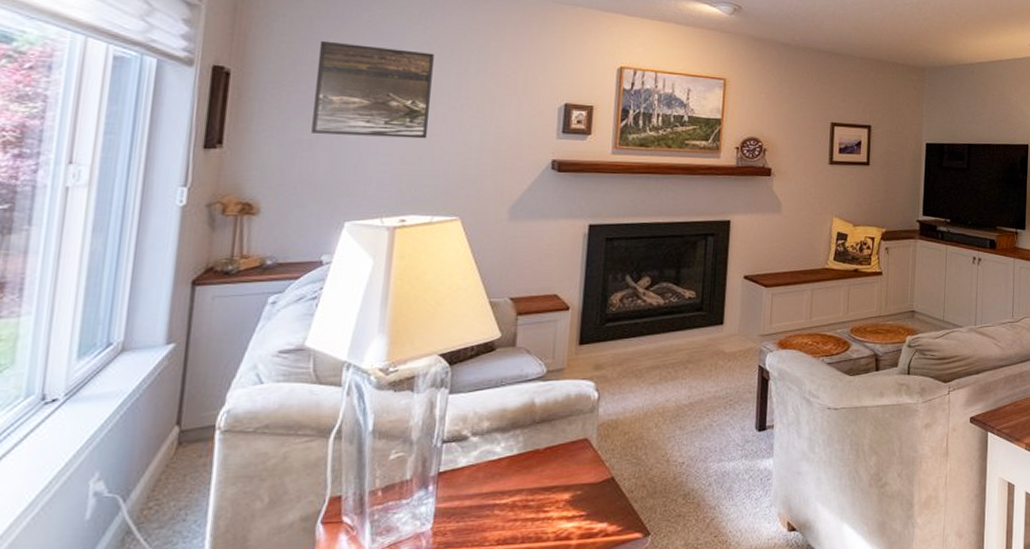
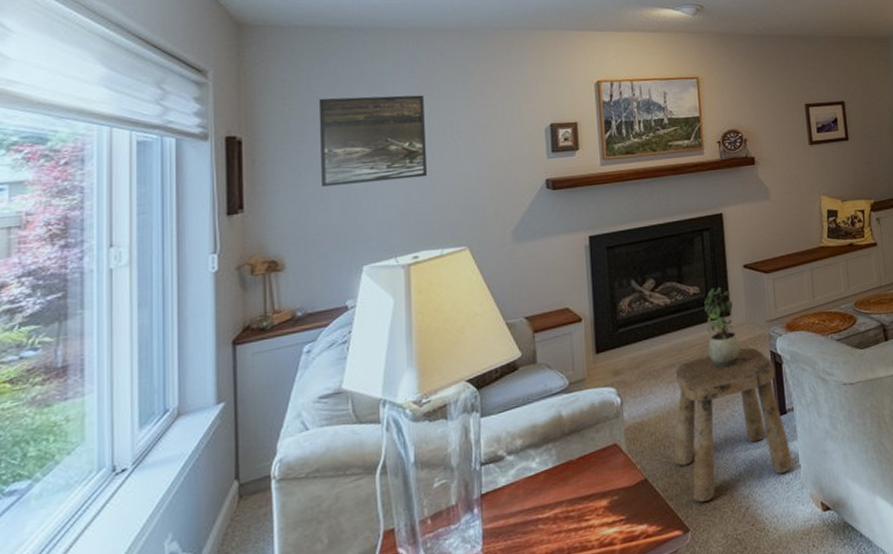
stool: none [644,358,766,508] -> present [673,347,793,503]
potted plant: none [695,295,730,376] -> present [704,287,741,368]

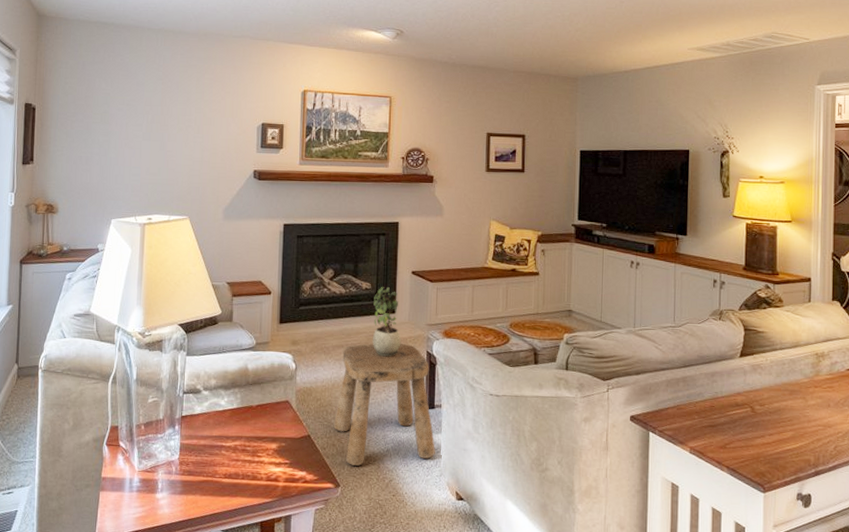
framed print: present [318,95,428,187] -> none [87,80,166,155]

